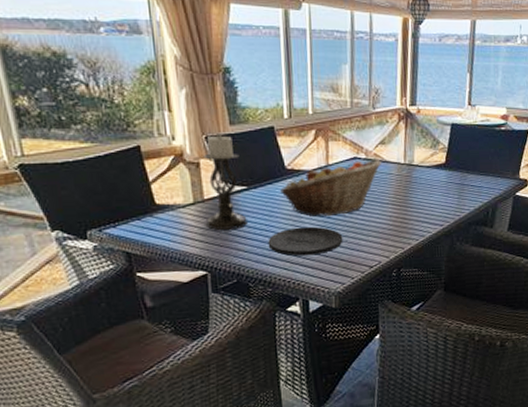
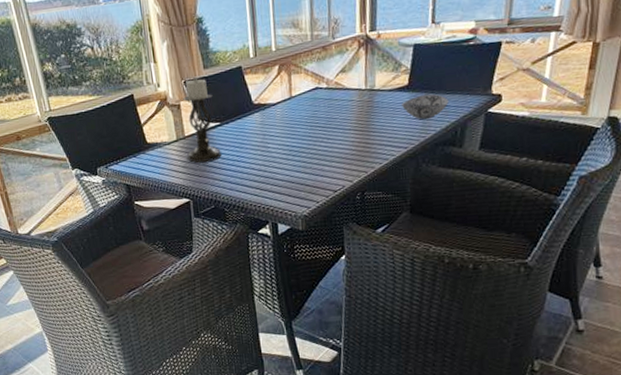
plate: present [268,226,343,256] -> none [239,155,308,183]
fruit basket: present [280,159,381,217] -> none [249,87,342,146]
decorative bowl: none [439,173,482,199] -> present [402,94,449,120]

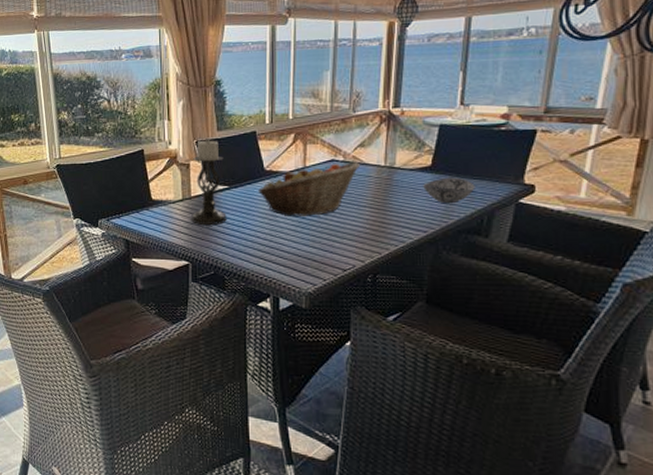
fruit basket: none [249,87,342,146] -> present [258,161,360,216]

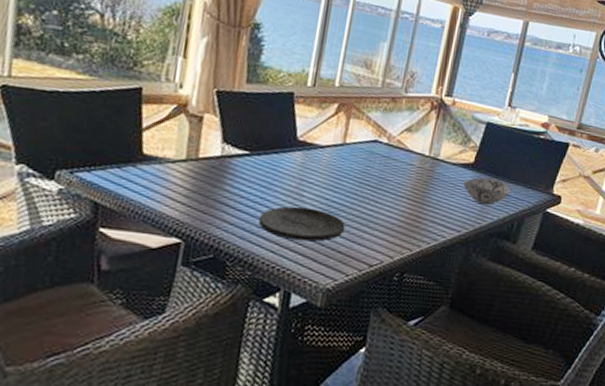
candle holder: present [191,139,227,224] -> none [194,90,249,197]
plate: none [244,226,317,254] -> present [258,206,346,241]
fruit basket: present [258,161,360,216] -> none [285,141,404,201]

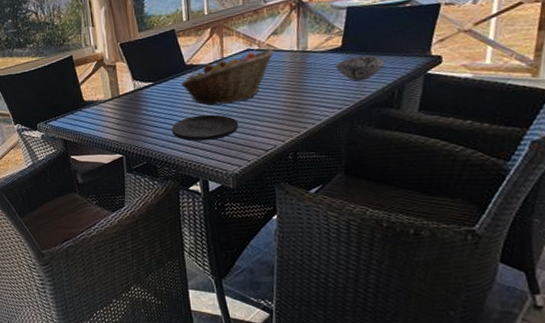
fruit basket: none [285,141,404,201] -> present [181,48,274,106]

